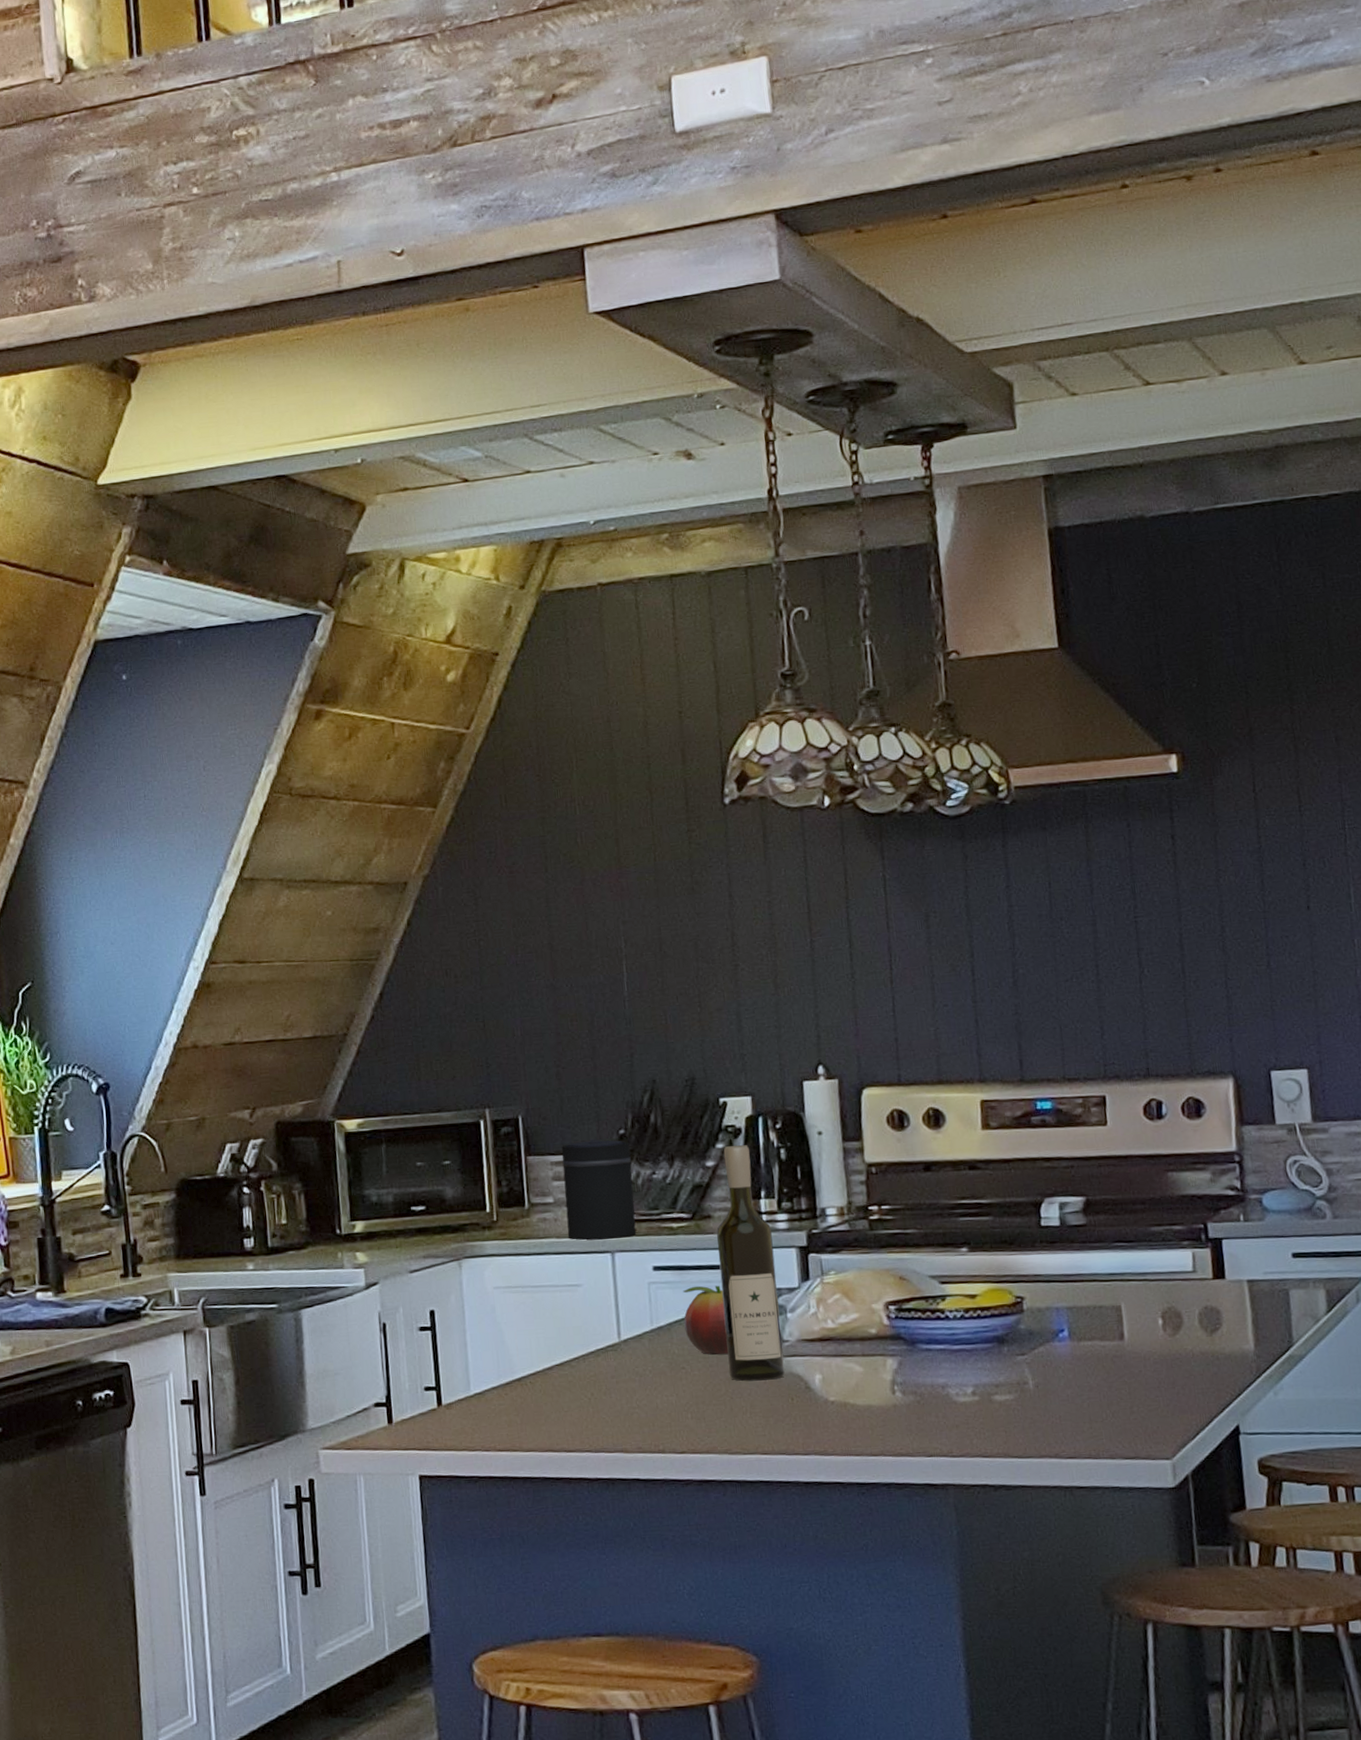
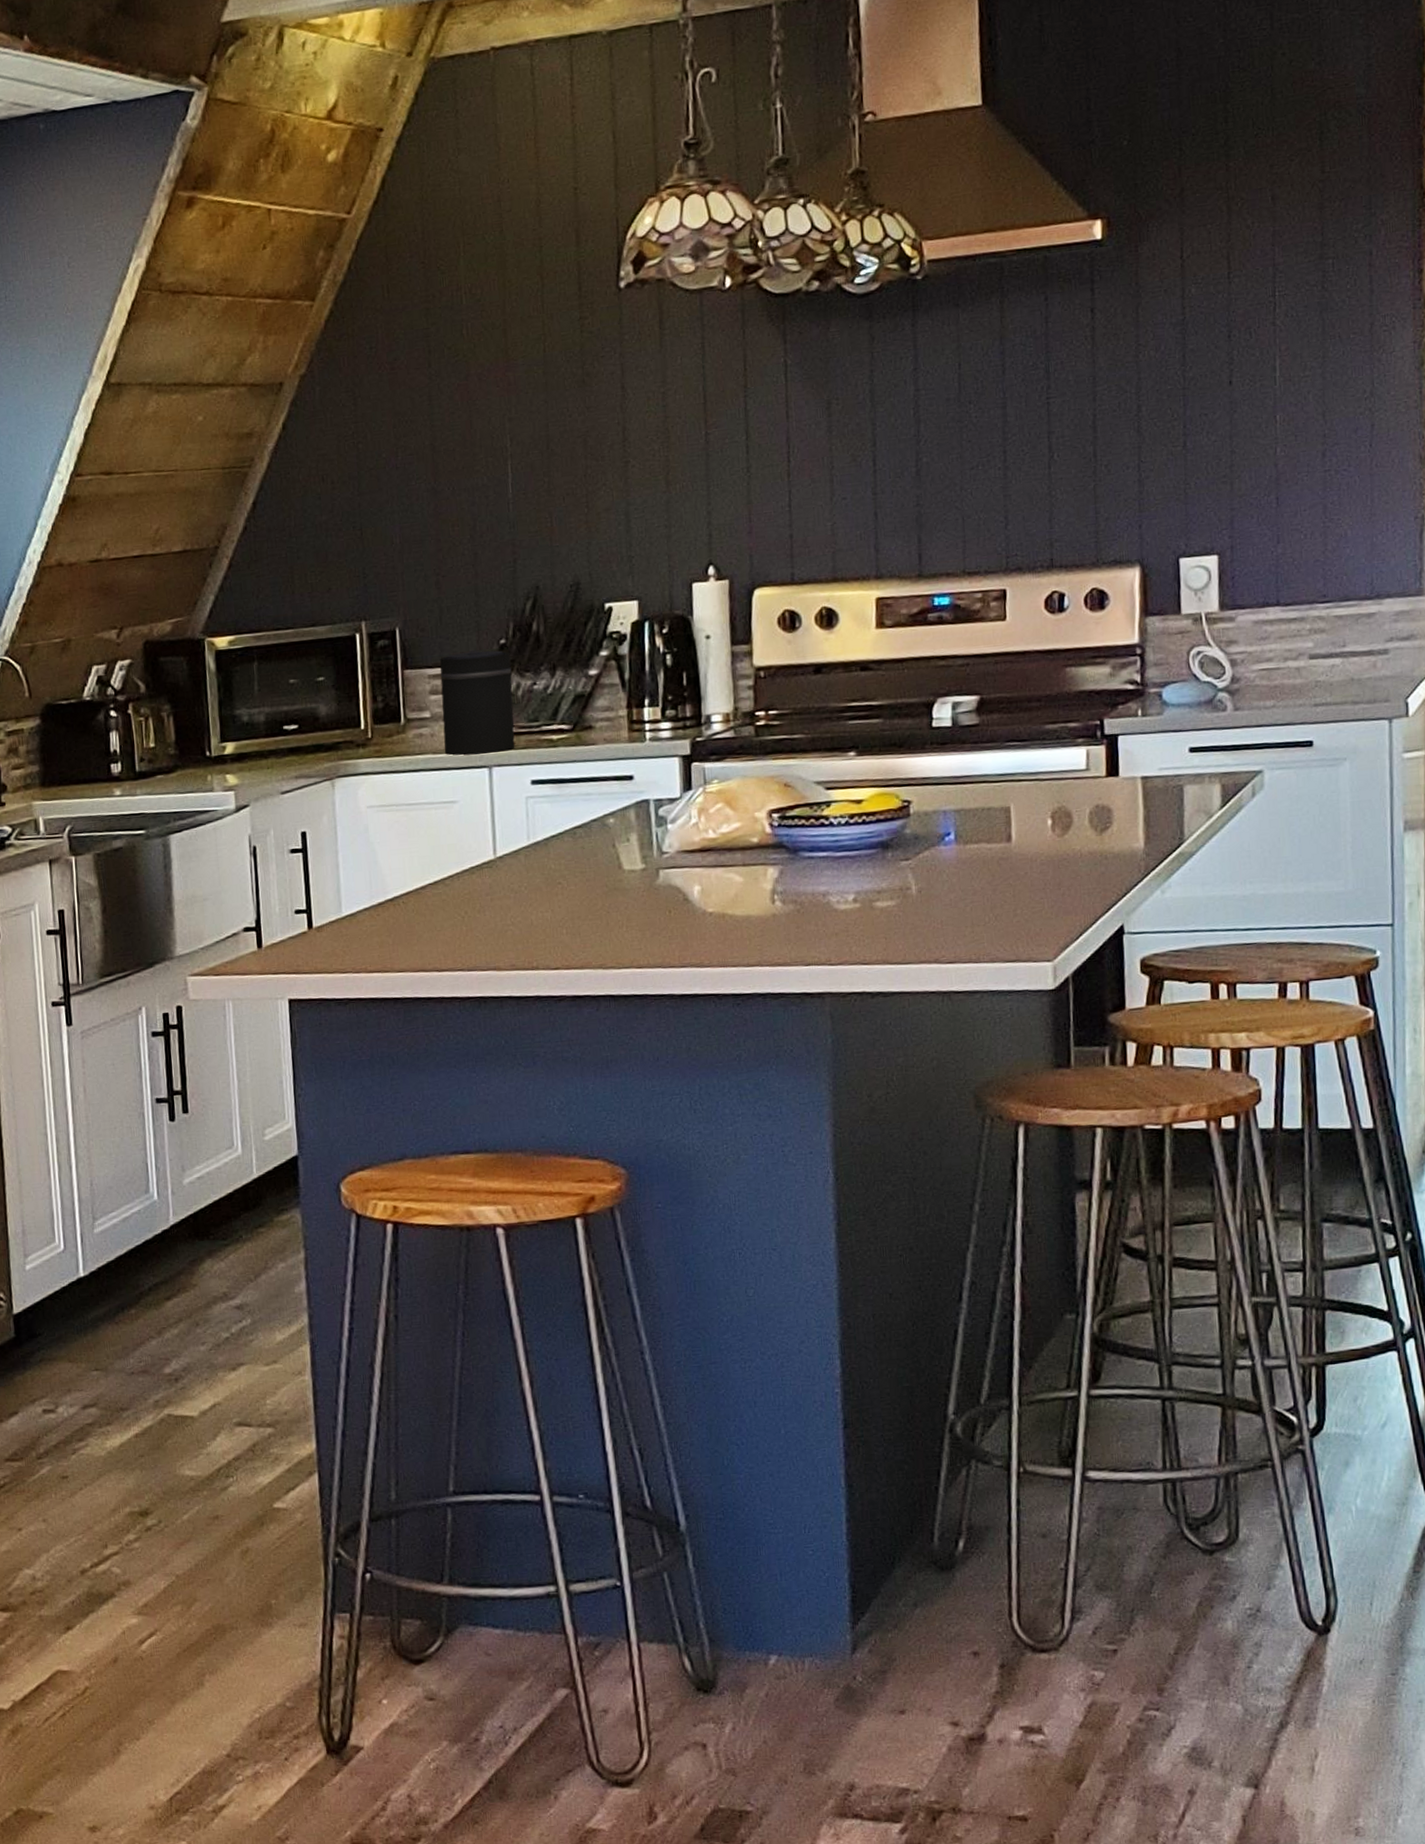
fruit: present [683,1285,729,1355] -> none [561,798,607,869]
bottle: present [716,1145,785,1381] -> none [597,652,663,895]

